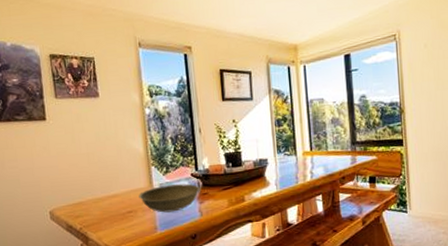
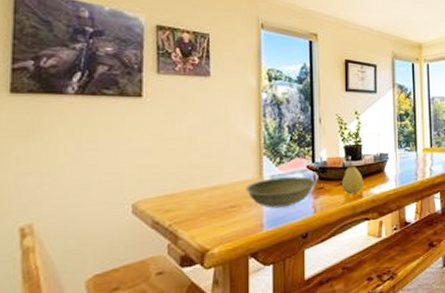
fruit: none [224,171,245,199] -> present [341,164,364,195]

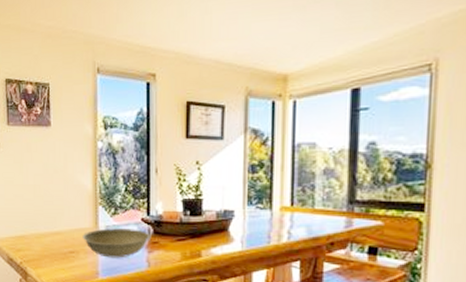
fruit: present [341,164,364,195] -> none [178,220,203,253]

